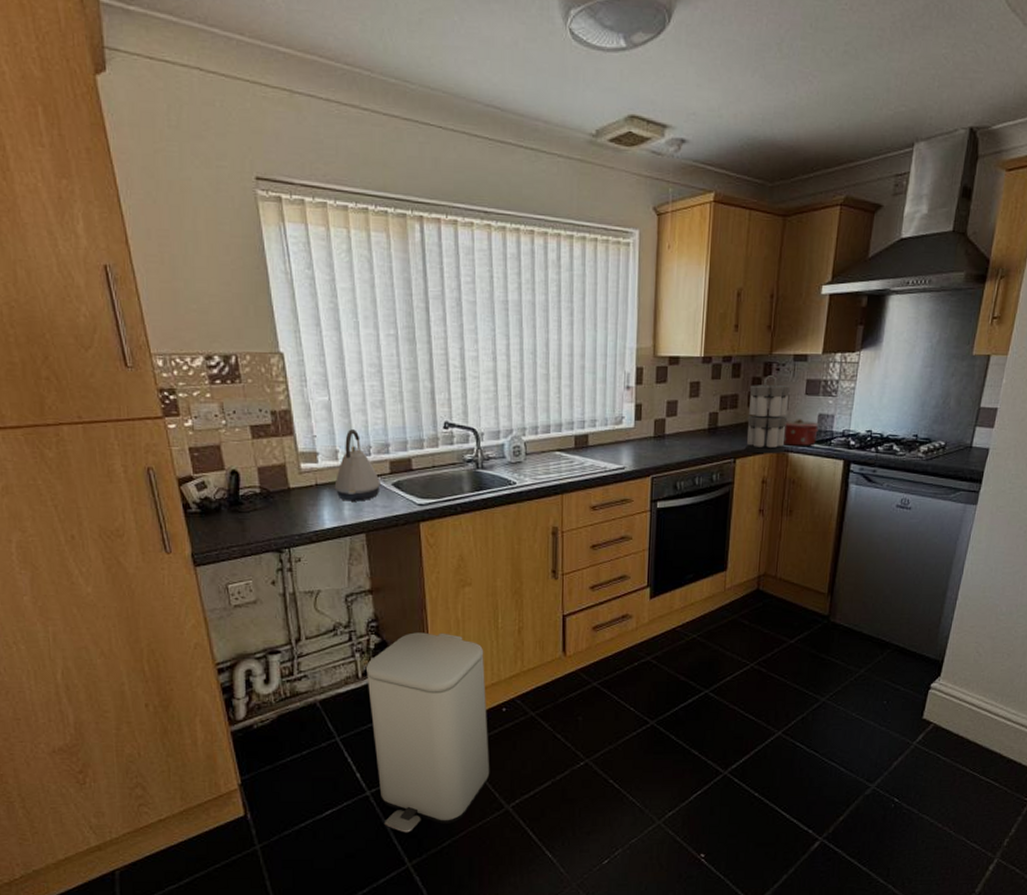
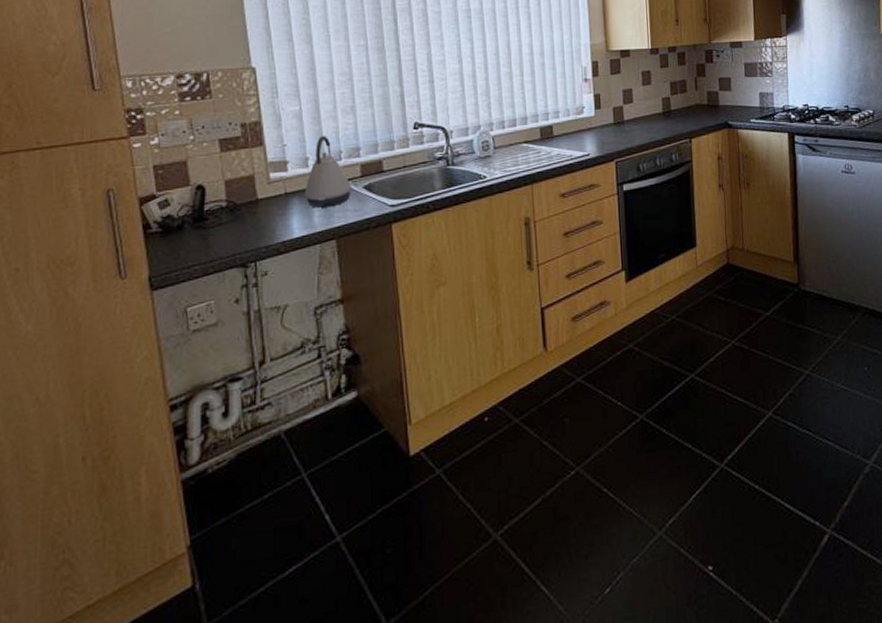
pedal bin: present [365,632,490,834] -> none [335,339,475,586]
spice rack: present [744,375,790,454] -> none [695,62,735,133]
casserole: present [783,417,821,447] -> none [731,97,763,124]

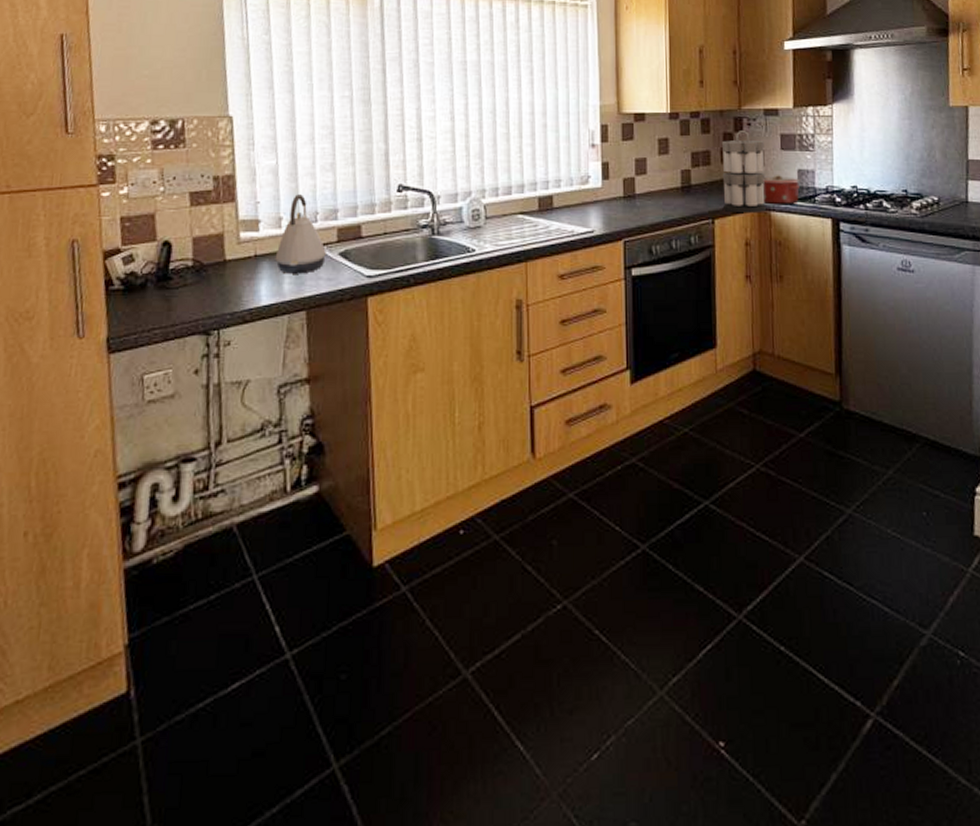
spice rack: none [695,62,735,133] -> present [721,131,767,214]
casserole: none [731,97,763,124] -> present [763,174,802,205]

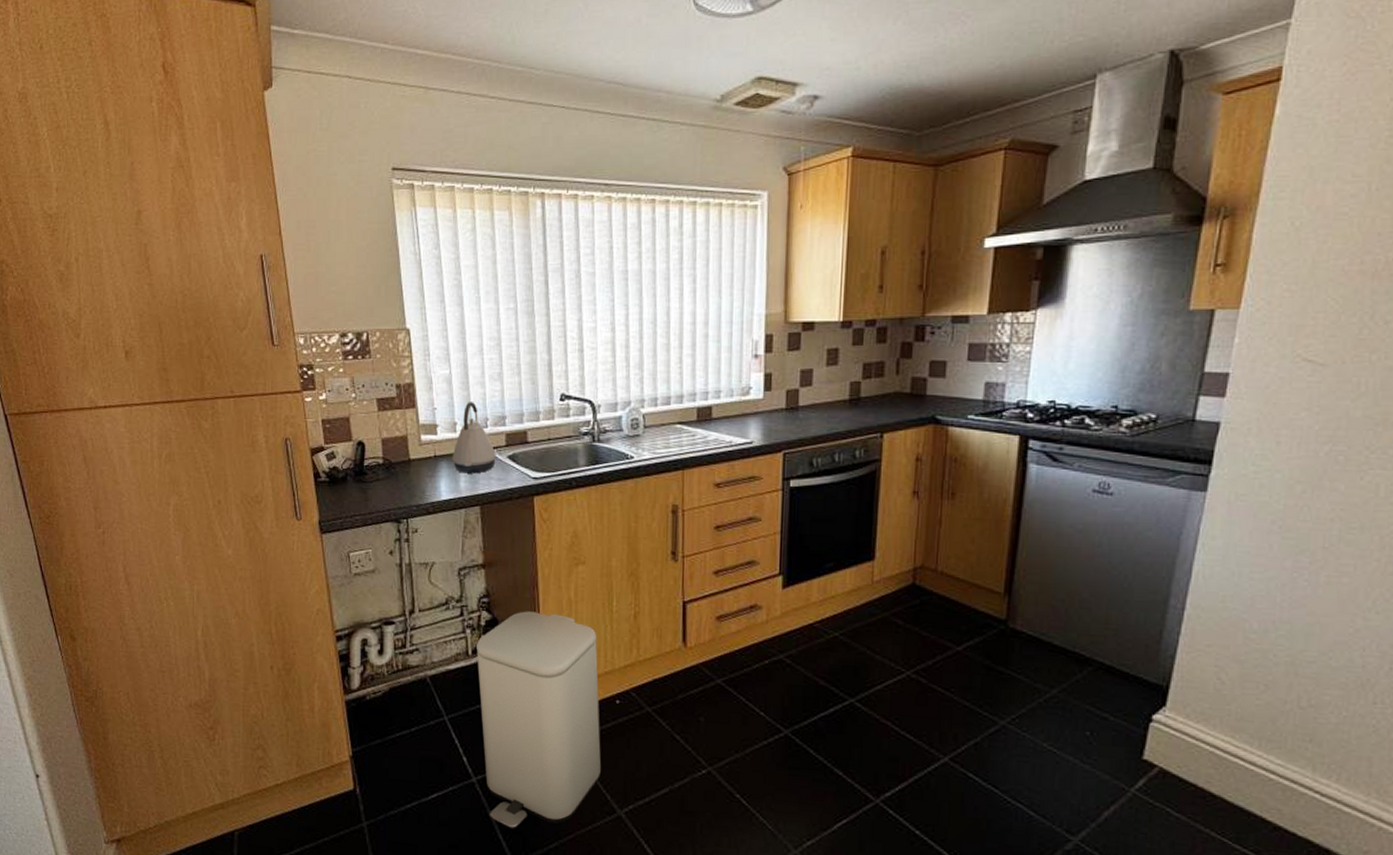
pedal bin: none [295,431,444,717] -> present [475,611,602,830]
spice rack: present [721,131,767,214] -> none [893,340,948,428]
casserole: present [763,174,802,205] -> none [942,386,989,420]

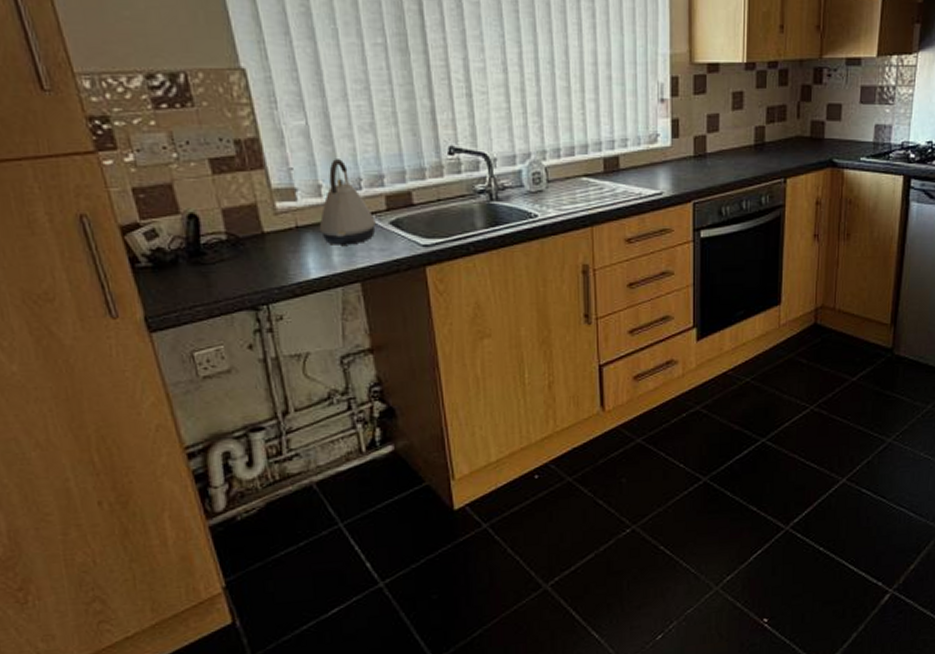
pedal bin: present [475,611,602,830] -> none [370,393,524,627]

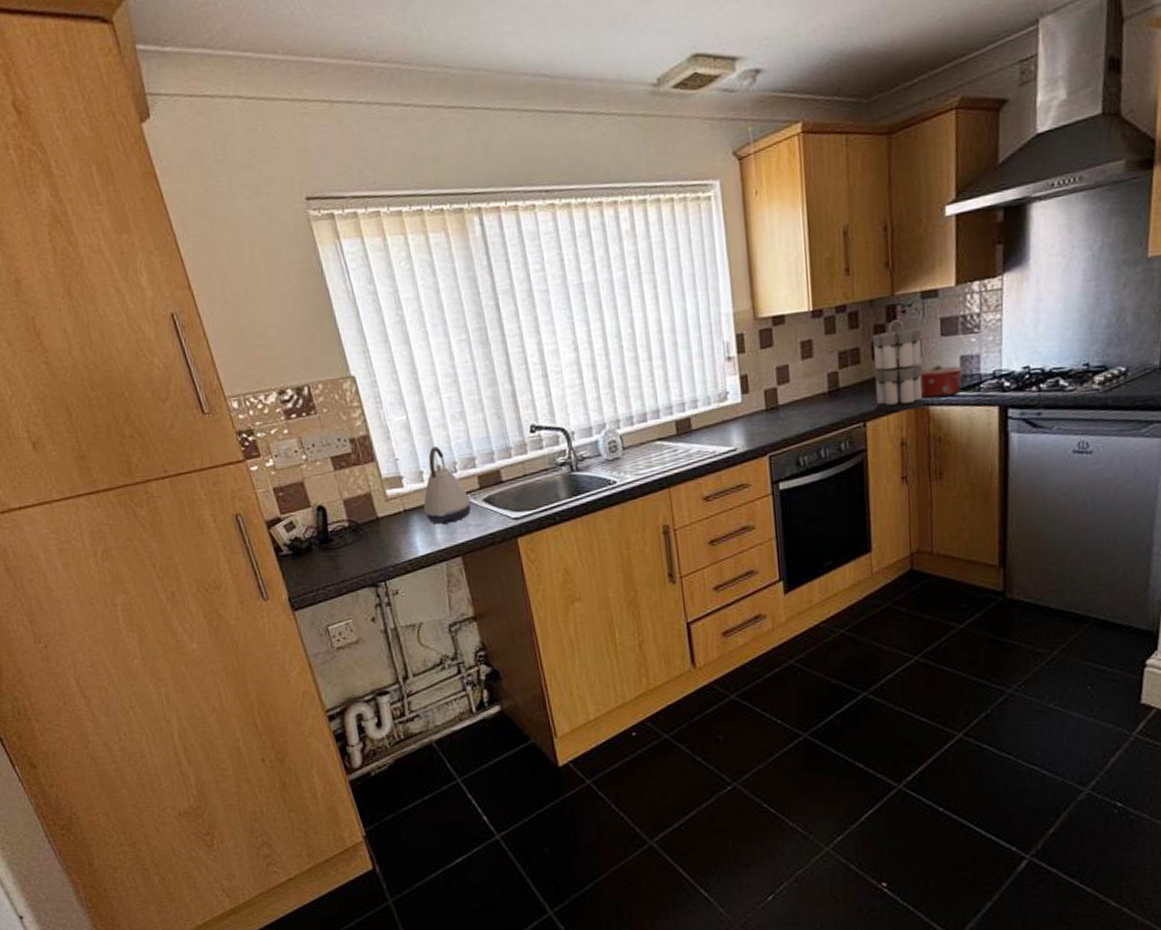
spice rack: none [795,83,843,172] -> present [871,320,925,413]
casserole: none [838,129,878,163] -> present [920,363,965,399]

